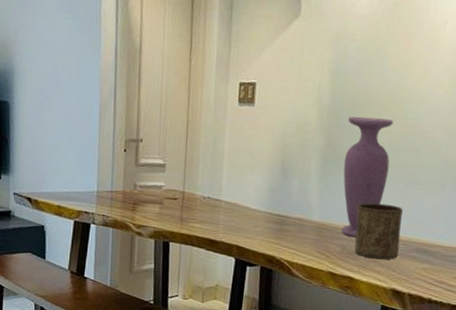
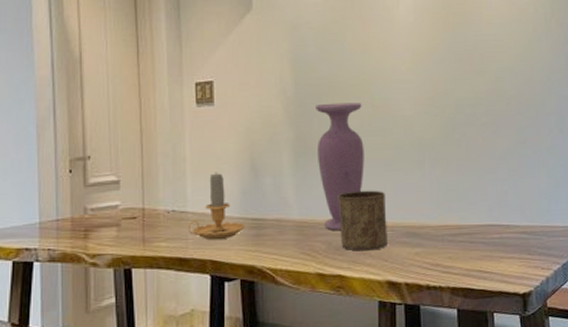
candle: none [219,168,271,229] -> present [187,172,246,241]

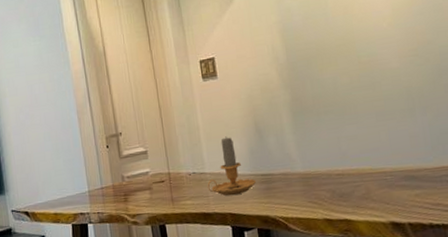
vase: present [316,103,364,231] -> none [307,61,359,180]
cup: present [338,190,387,251] -> none [336,139,388,197]

